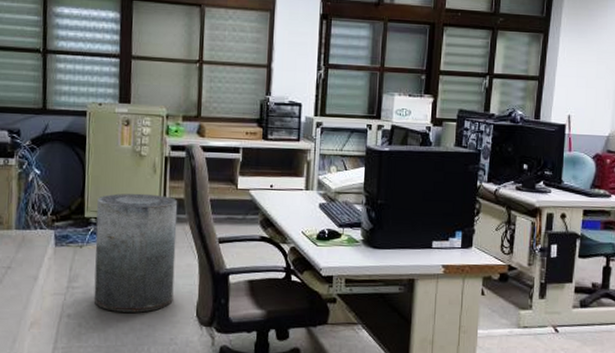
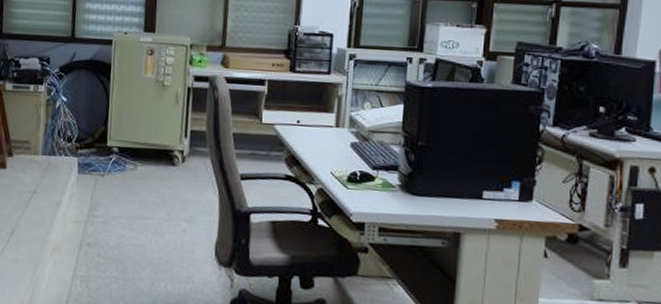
trash can: present [93,193,178,313] -> none [113,123,200,247]

